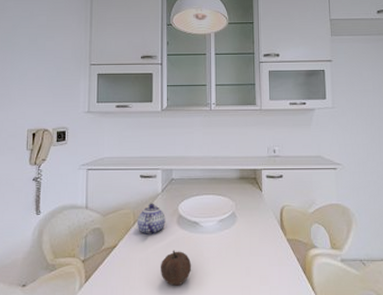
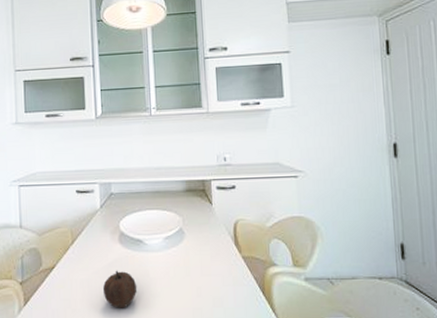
teapot: present [137,203,166,235] -> none [75,220,106,254]

